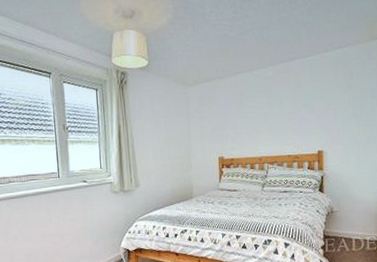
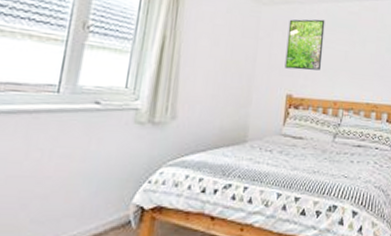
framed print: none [212,89,245,136] -> present [284,19,325,71]

